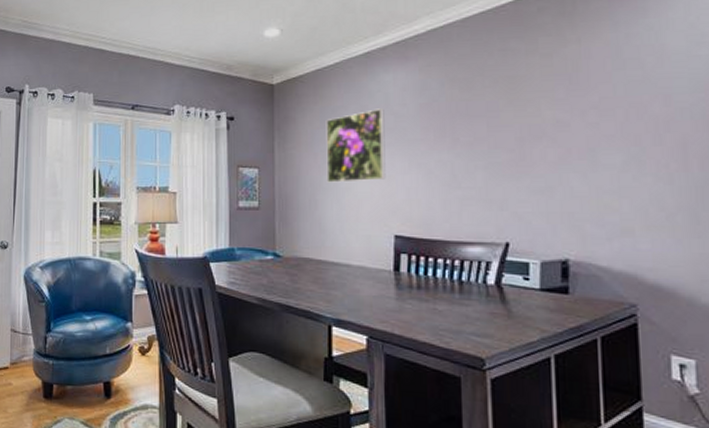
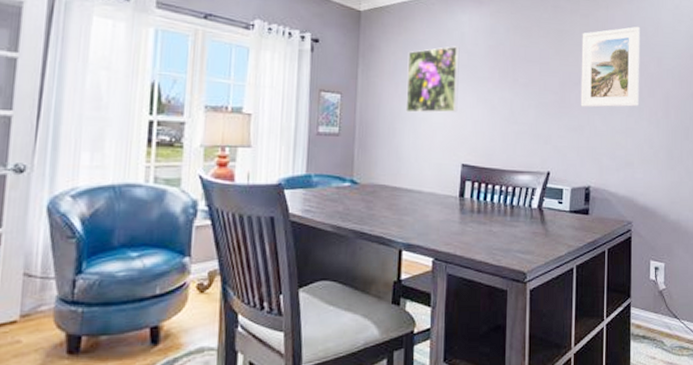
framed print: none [543,59,639,164] -> present [580,27,641,108]

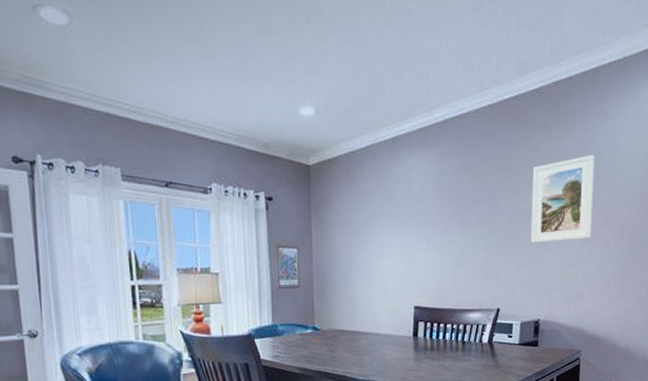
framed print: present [405,46,460,113] -> none [358,192,408,261]

